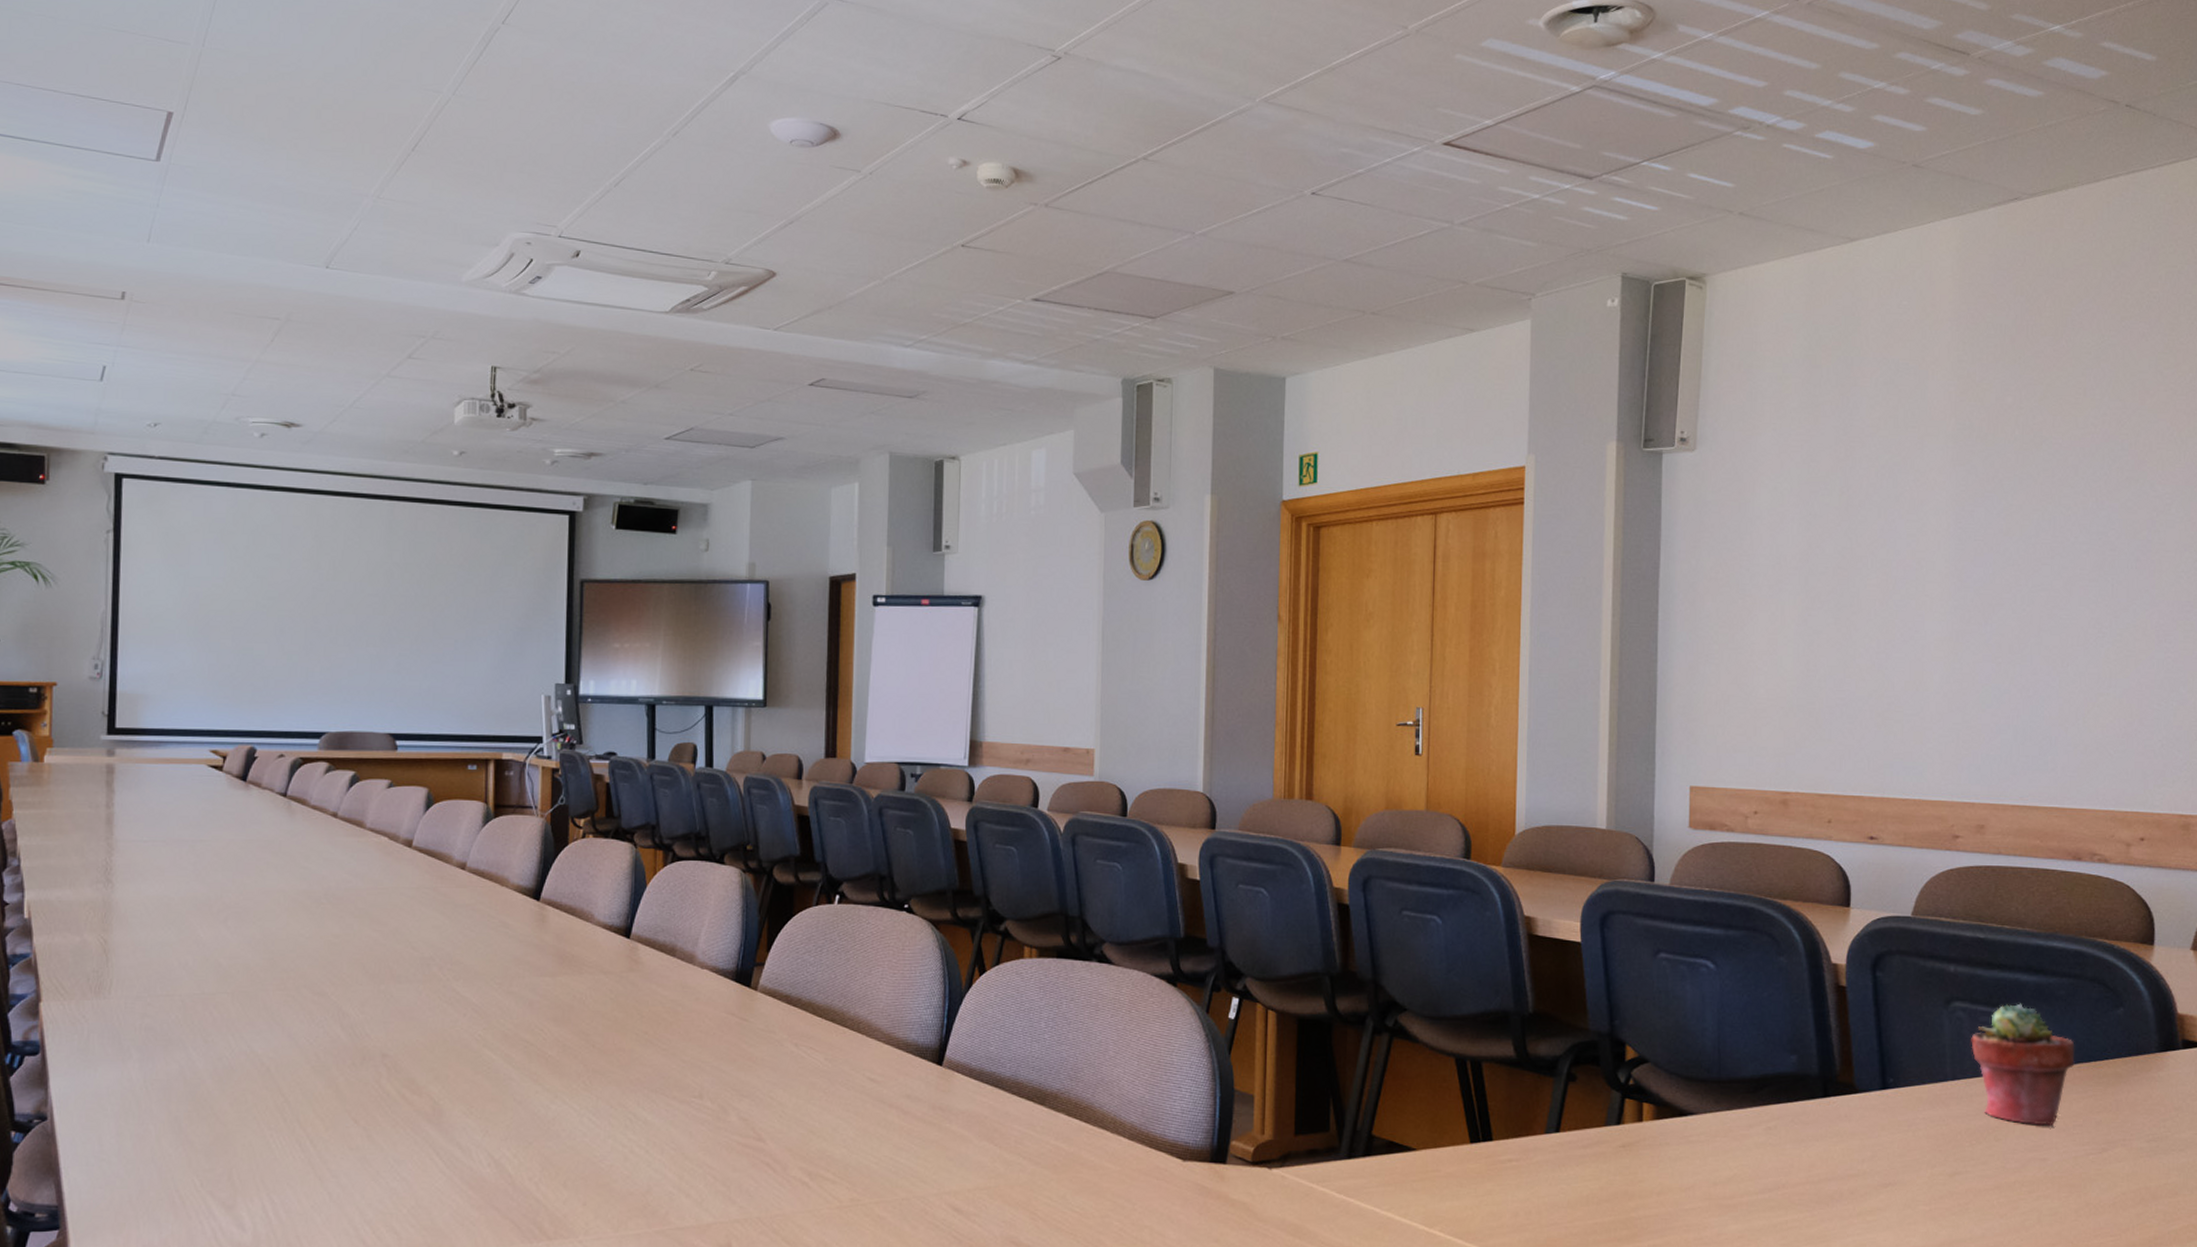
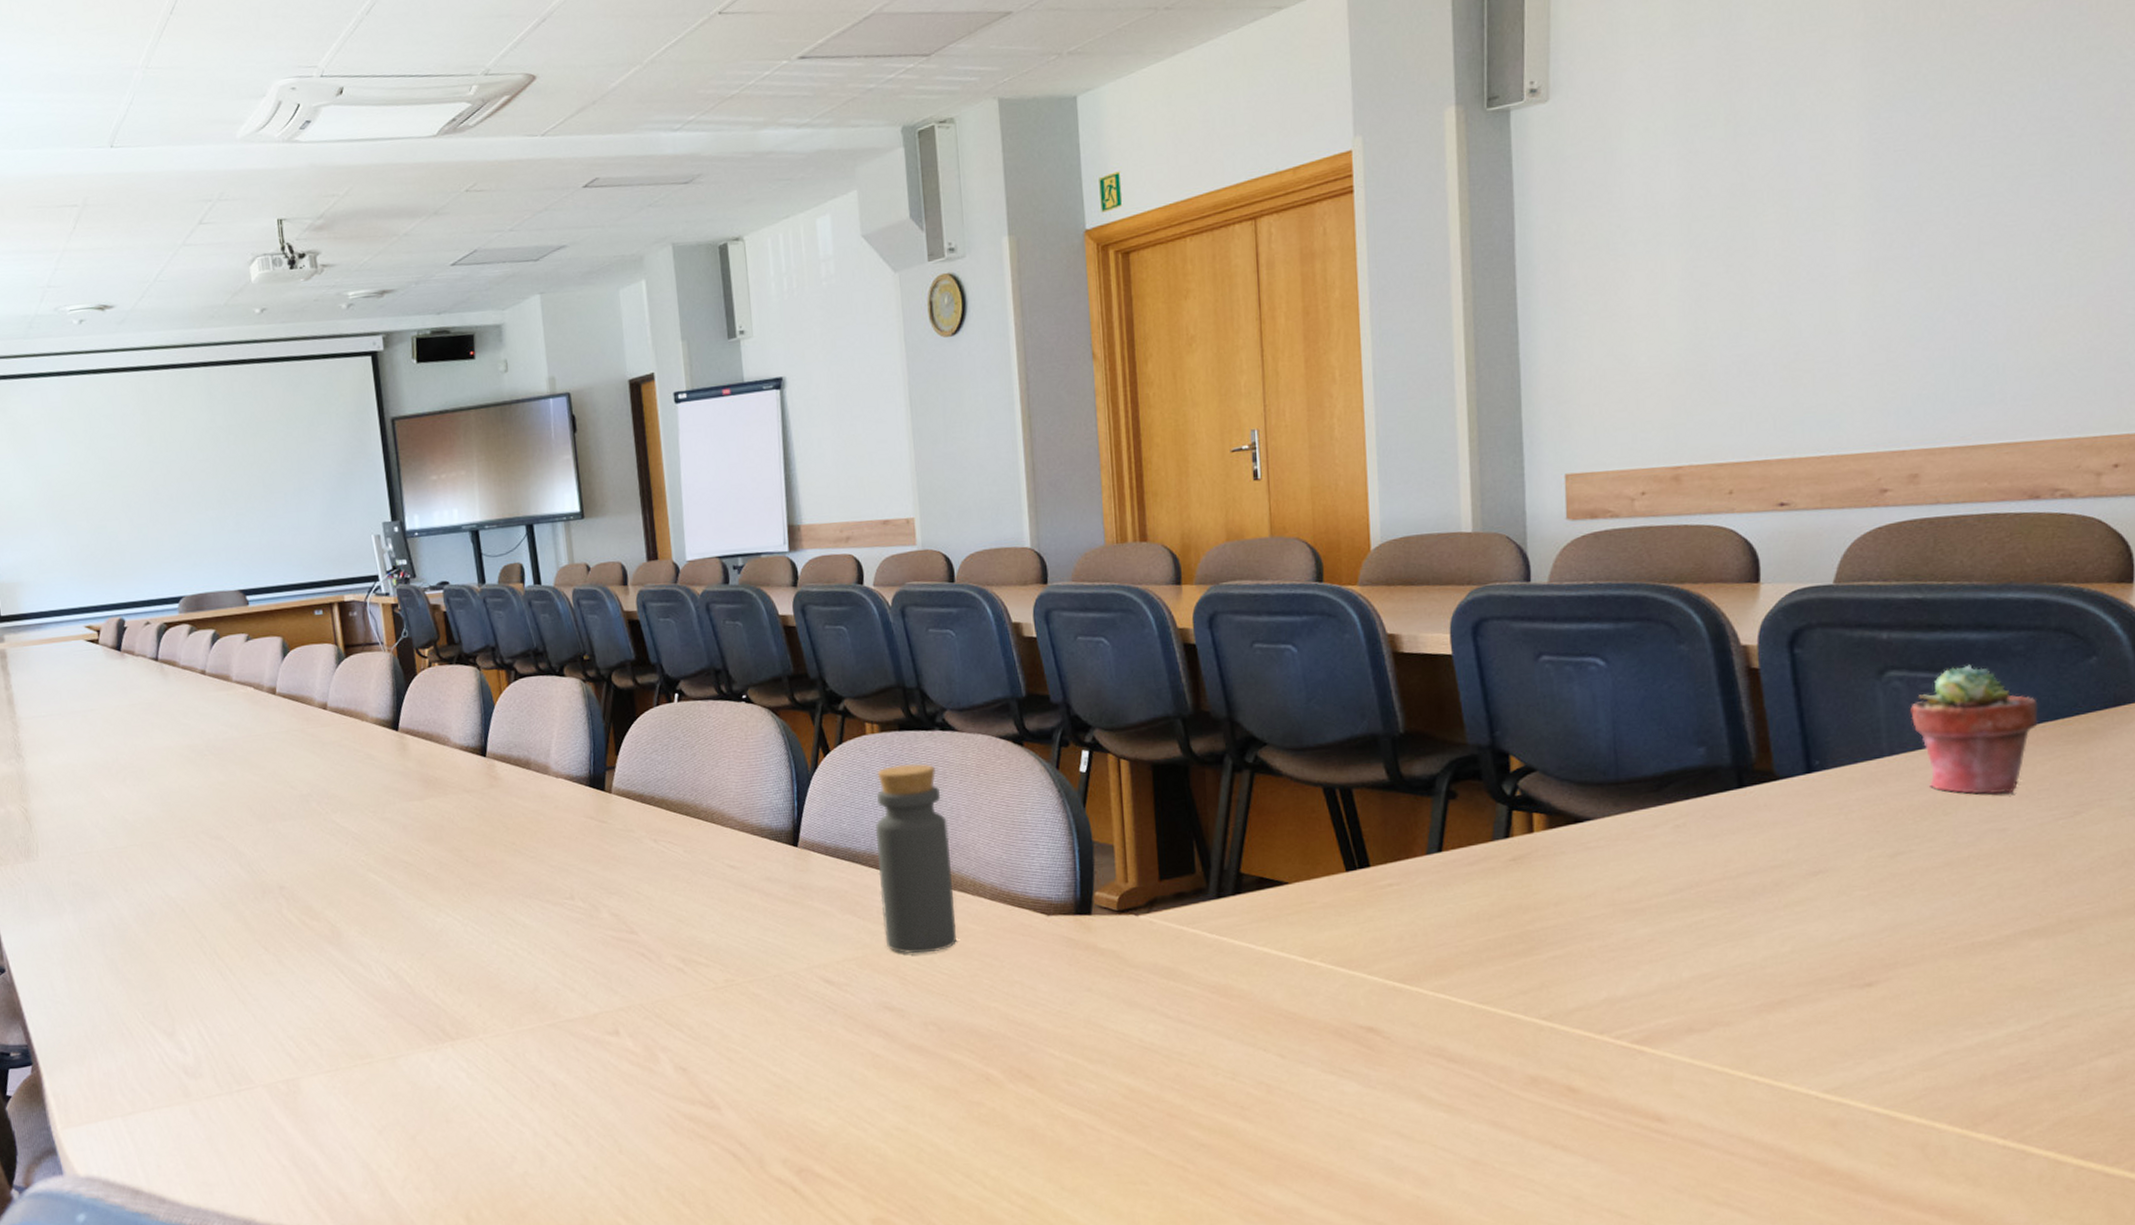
bottle: none [1020,992,1095,1189] -> present [875,764,958,954]

